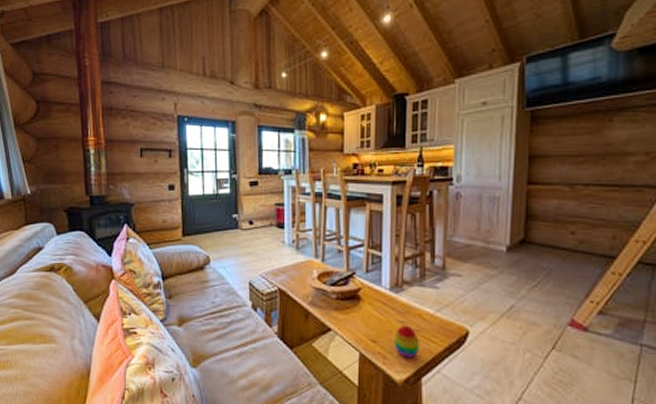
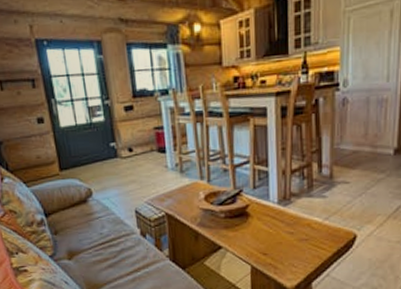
decorative egg: present [394,325,419,359] -> none [284,235,309,266]

